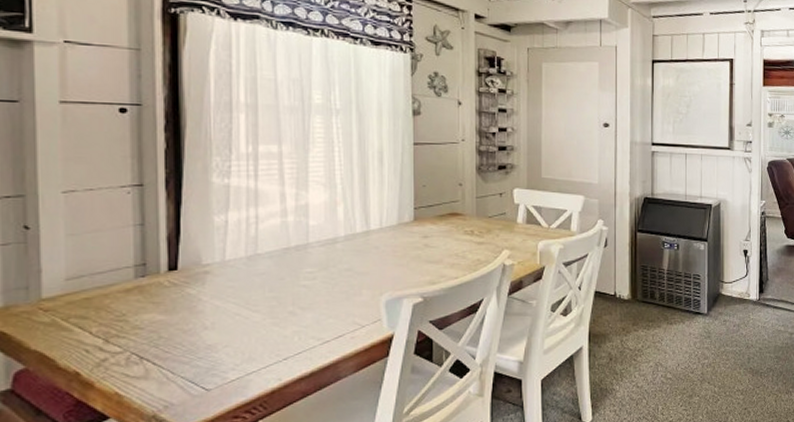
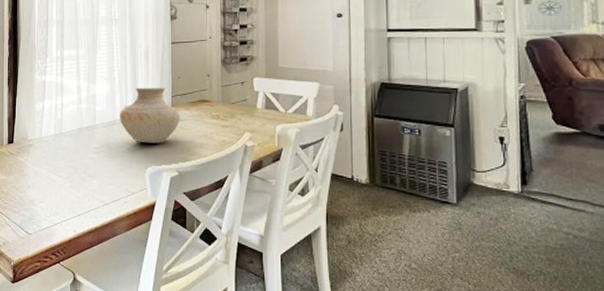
vase: none [344,198,426,265] -> present [120,88,181,143]

